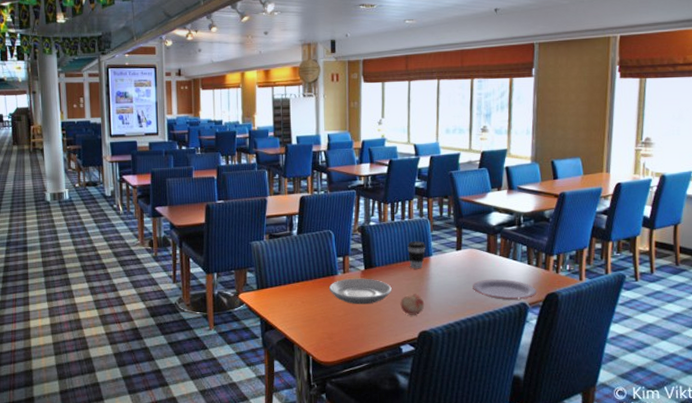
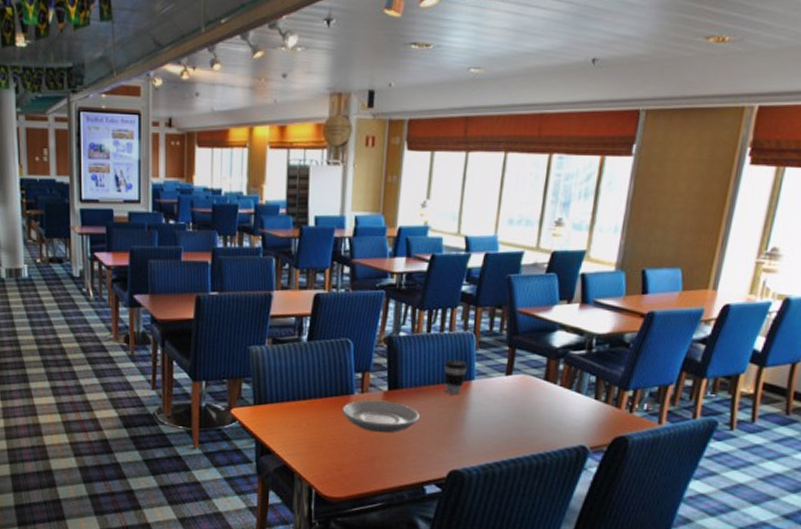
fruit: present [400,294,425,315] -> none [428,424,459,450]
plate: present [473,279,537,300] -> none [521,413,603,442]

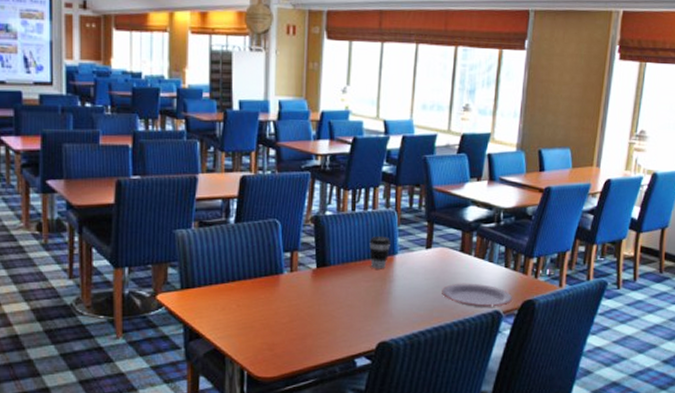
plate: present [341,399,420,433] -> none [271,278,348,310]
plate: none [521,413,603,442] -> present [442,283,513,307]

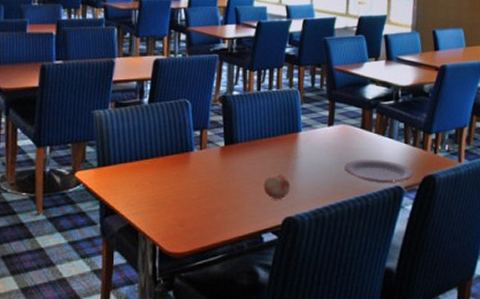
fruit: none [357,298,386,323] -> present [263,174,291,199]
coffee cup: present [369,235,392,269] -> none [274,113,295,146]

